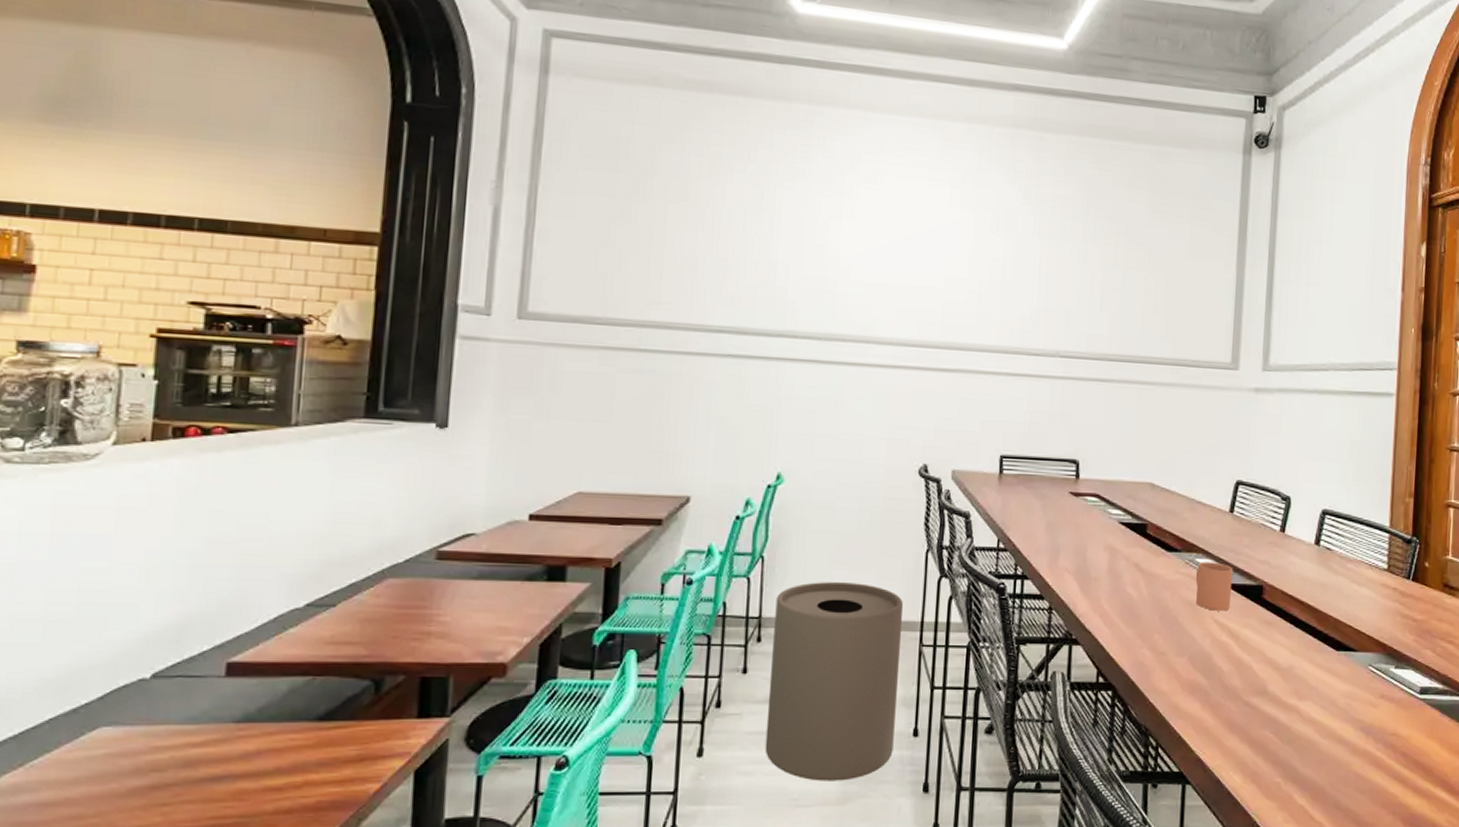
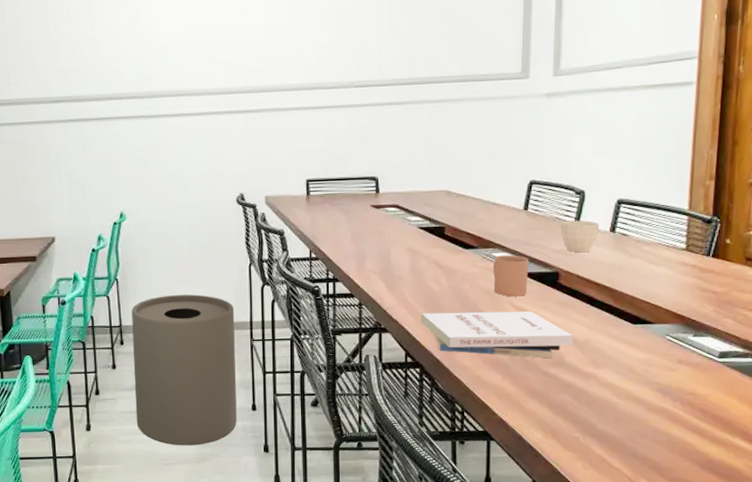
books: none [1116,623,1277,686] -> present [421,311,574,359]
cup: none [1265,528,1305,566] -> present [560,220,600,253]

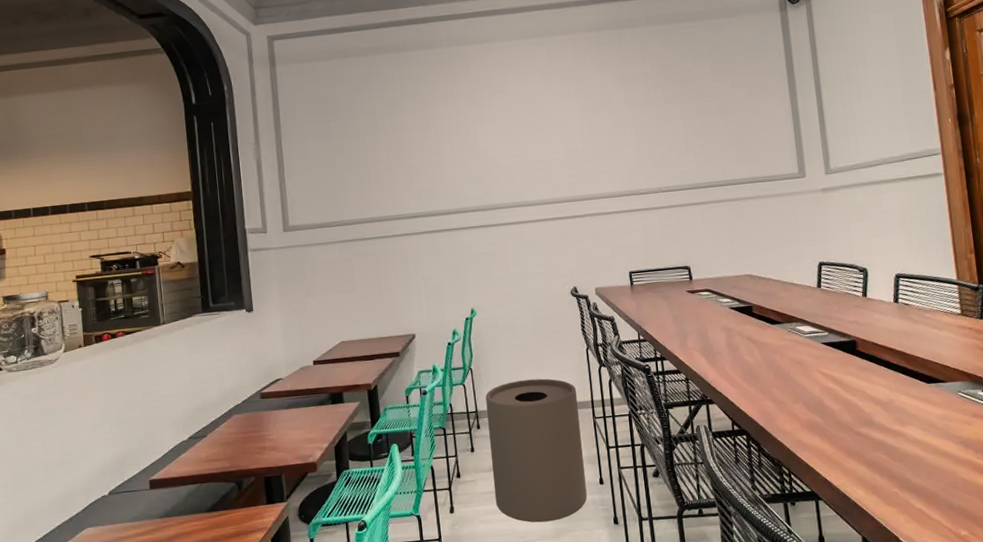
books: present [421,311,574,359] -> none [741,377,879,420]
cup: present [492,255,529,297] -> none [798,327,831,365]
cup: present [560,220,600,253] -> none [850,293,885,323]

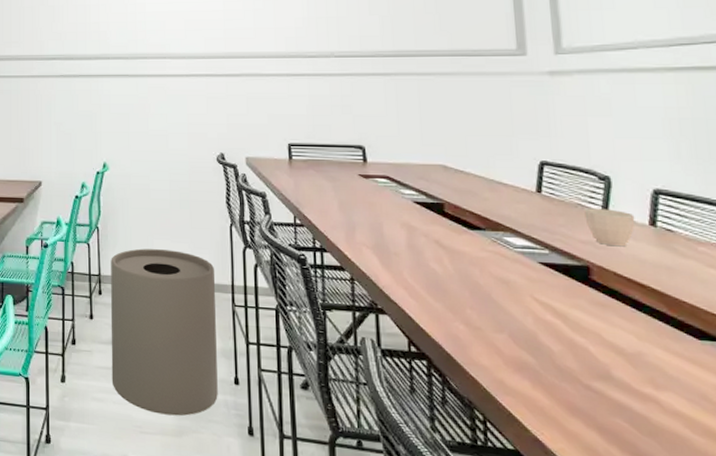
cup: none [850,293,885,323] -> present [584,208,635,247]

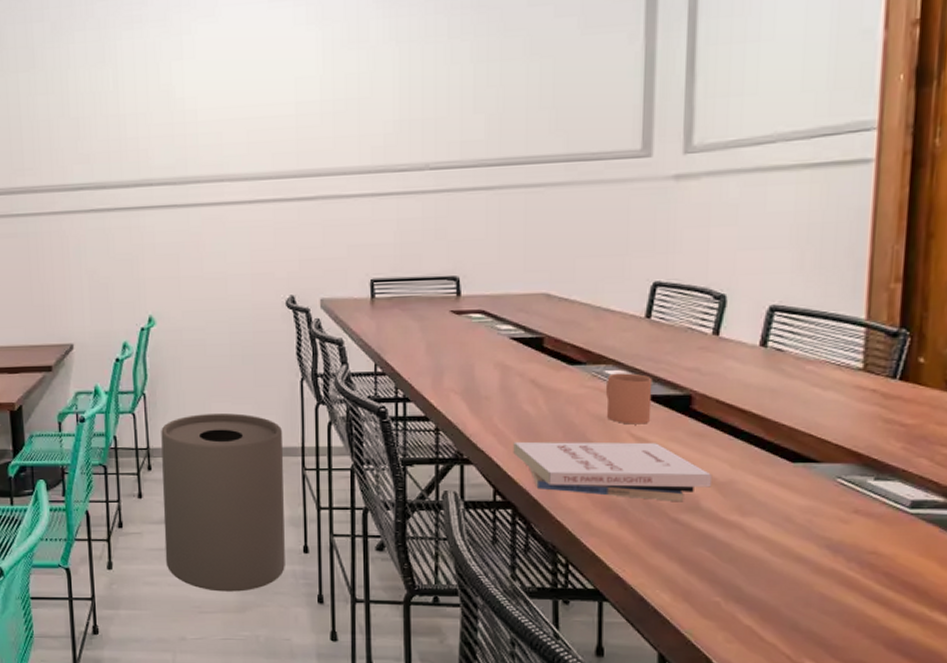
books: none [423,296,621,370] -> present [513,441,713,502]
cup: none [505,240,552,290] -> present [605,373,653,425]
cup: present [584,208,635,247] -> none [693,331,746,372]

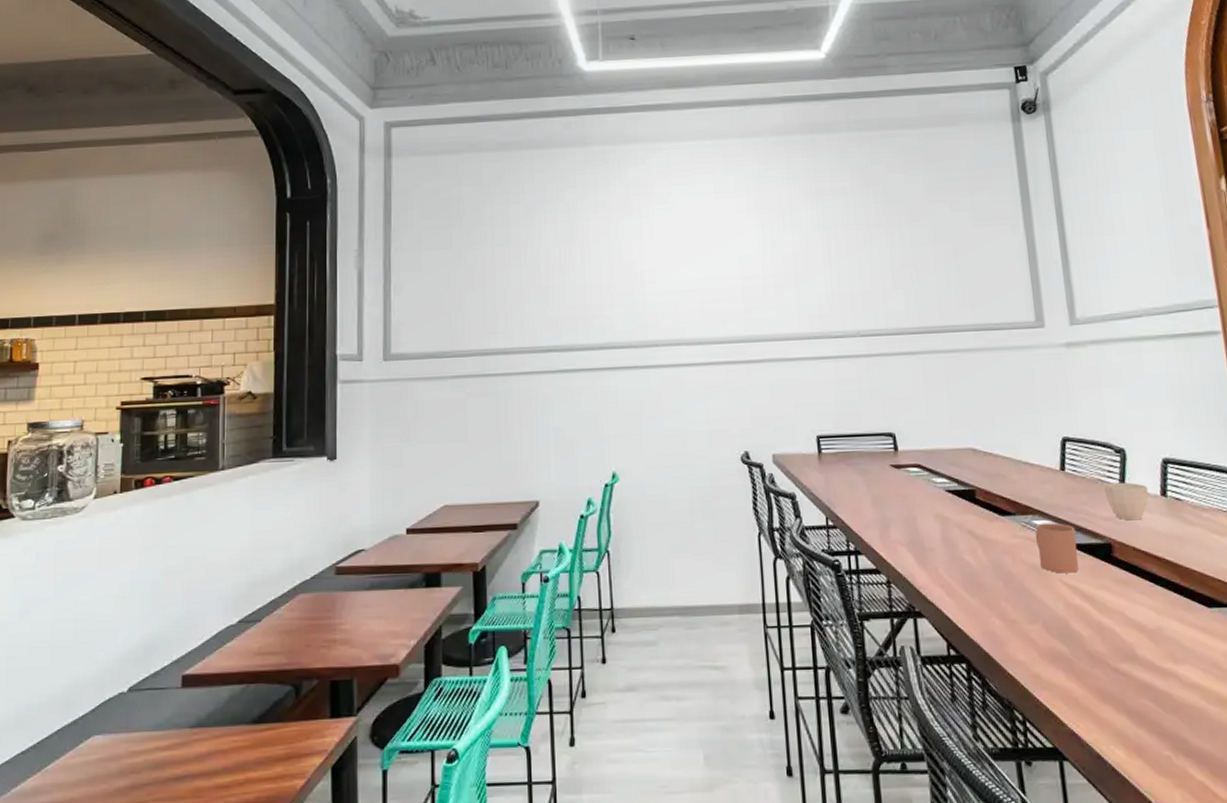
trash can: present [161,413,285,592] -> none [625,570,752,768]
books: present [513,441,713,502] -> none [960,590,1144,651]
cup: none [693,331,746,372] -> present [1104,482,1149,521]

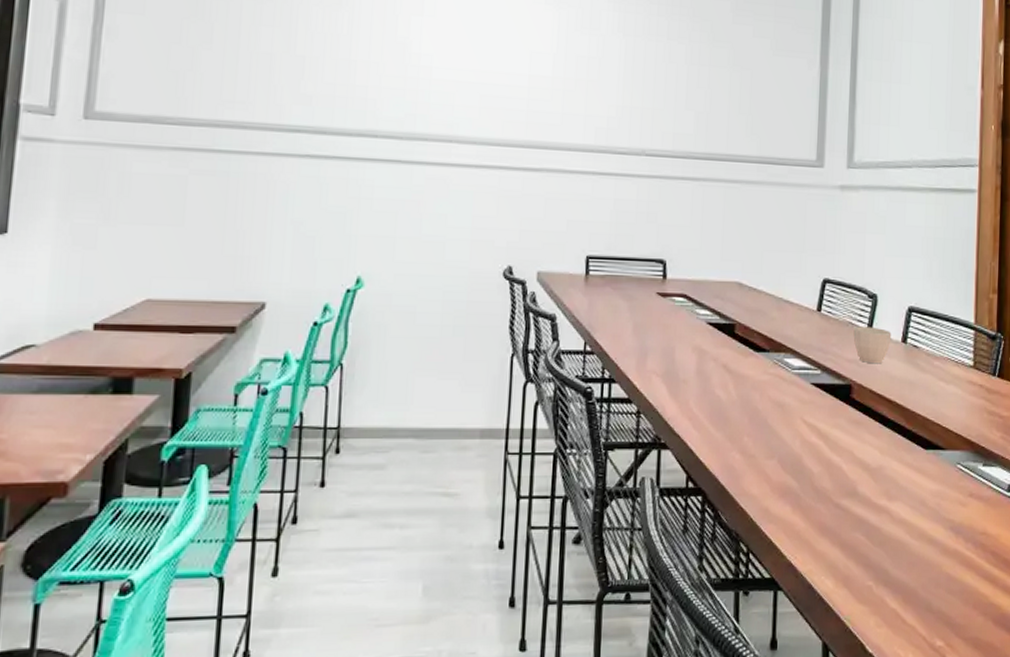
cup: present [1035,523,1079,573] -> none [784,362,822,411]

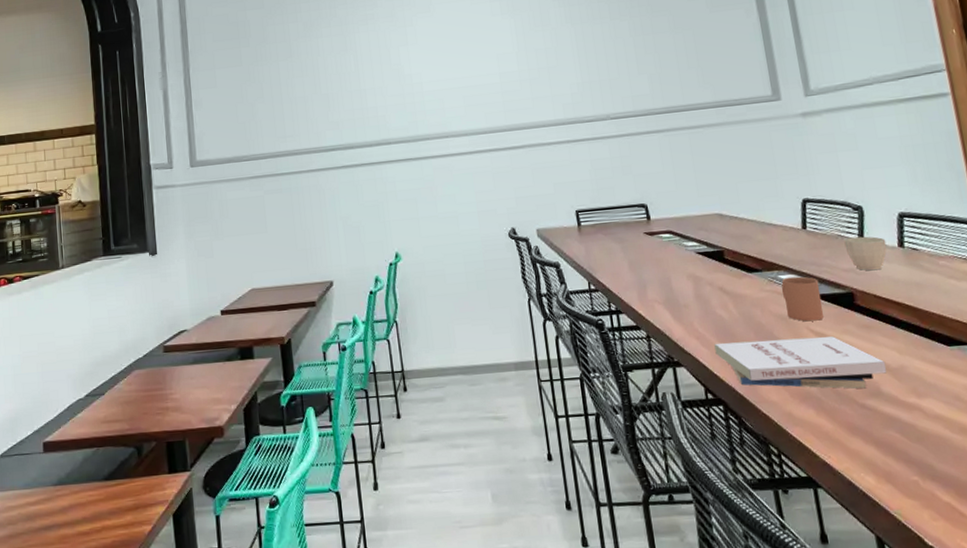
books: none [705,426,867,488] -> present [714,336,887,389]
cup: none [784,362,822,411] -> present [781,276,824,322]

